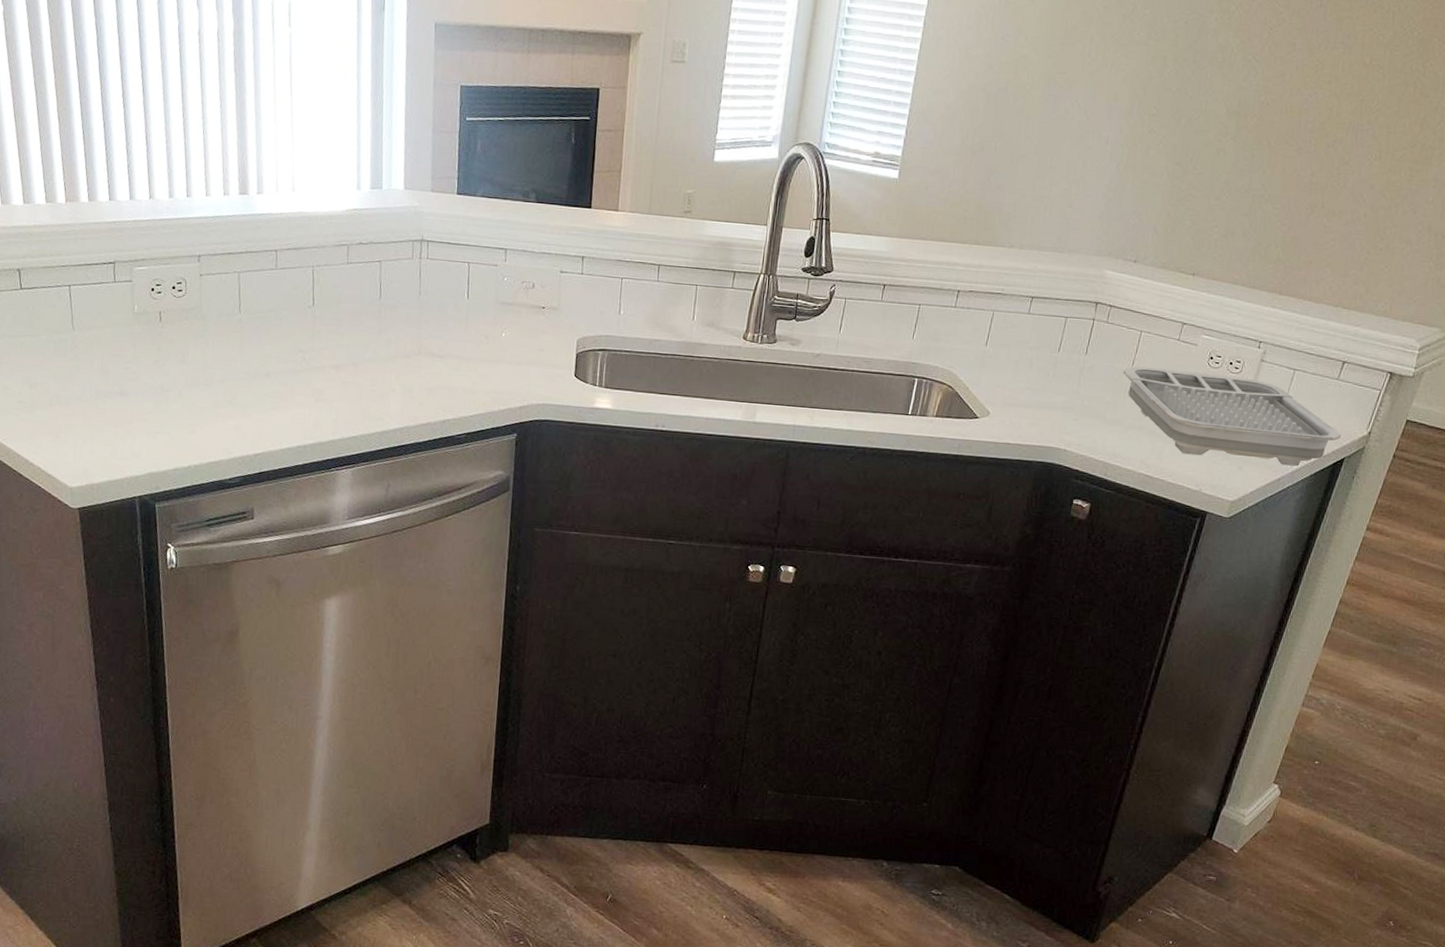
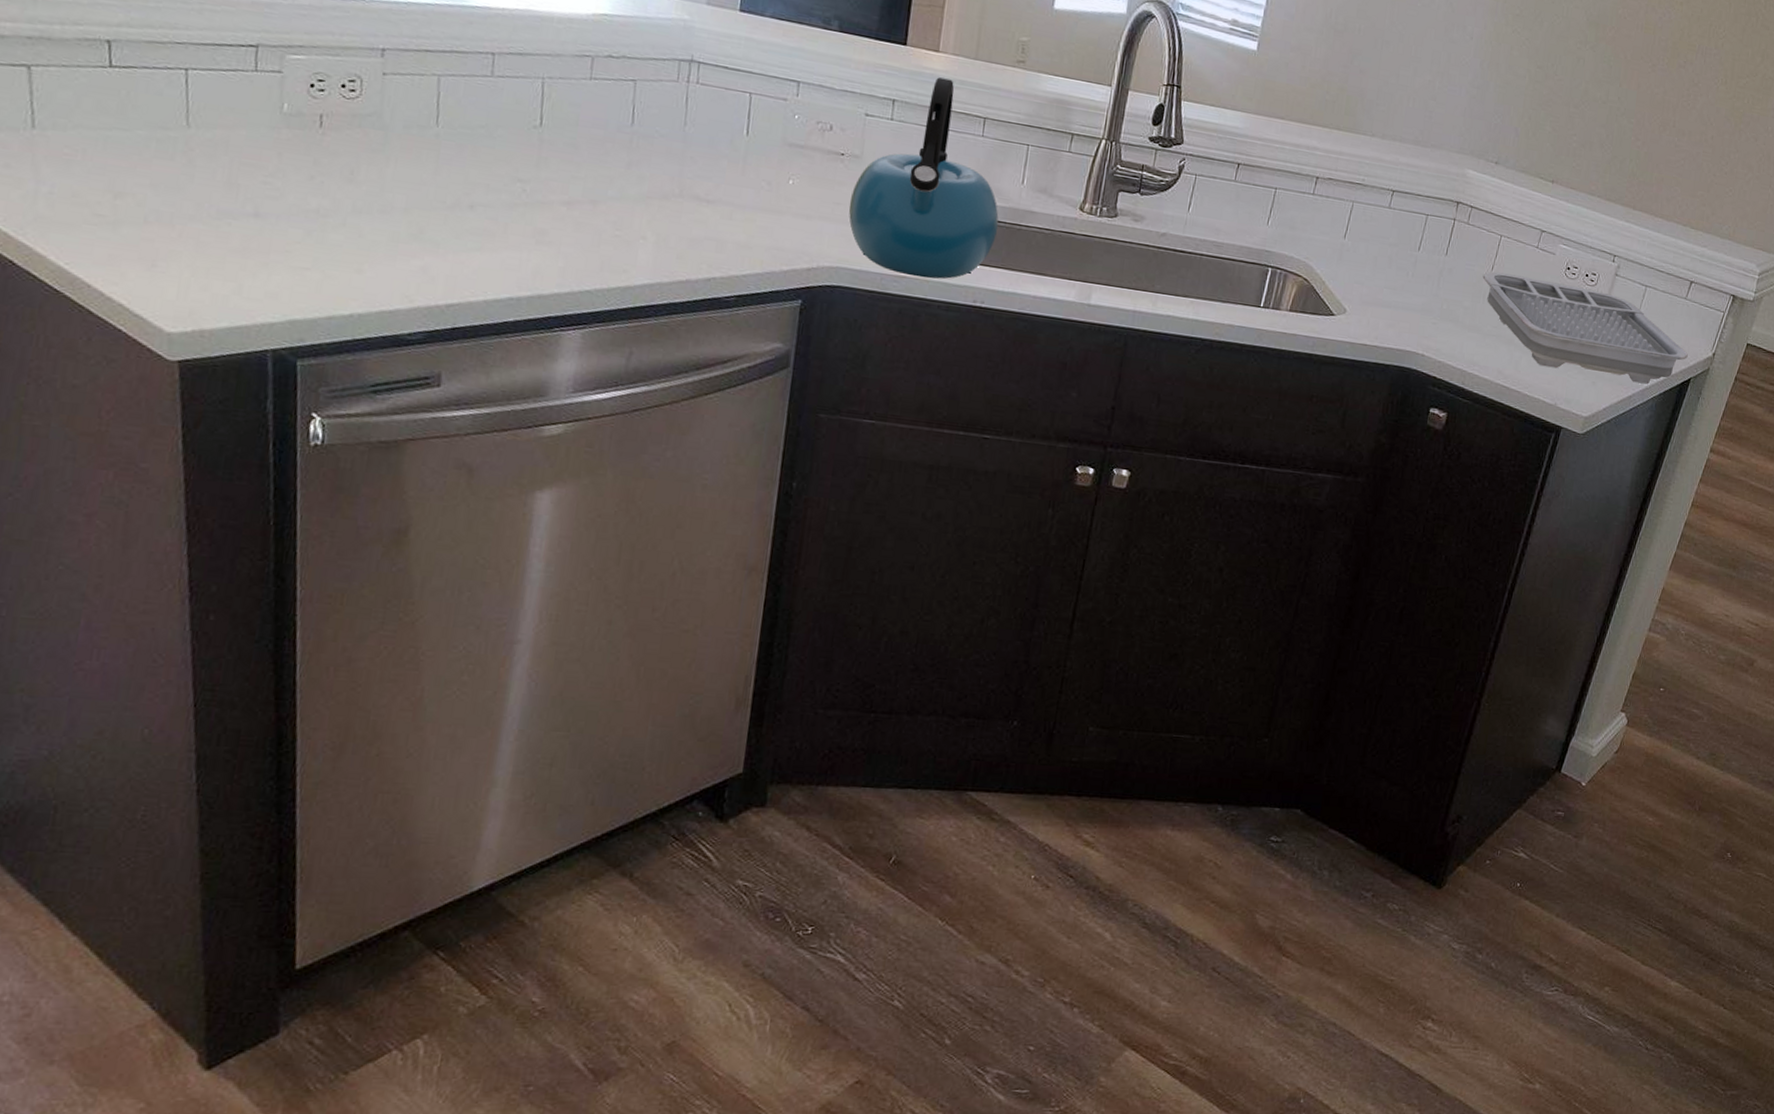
kettle: none [550,233,674,409] -> present [849,77,999,280]

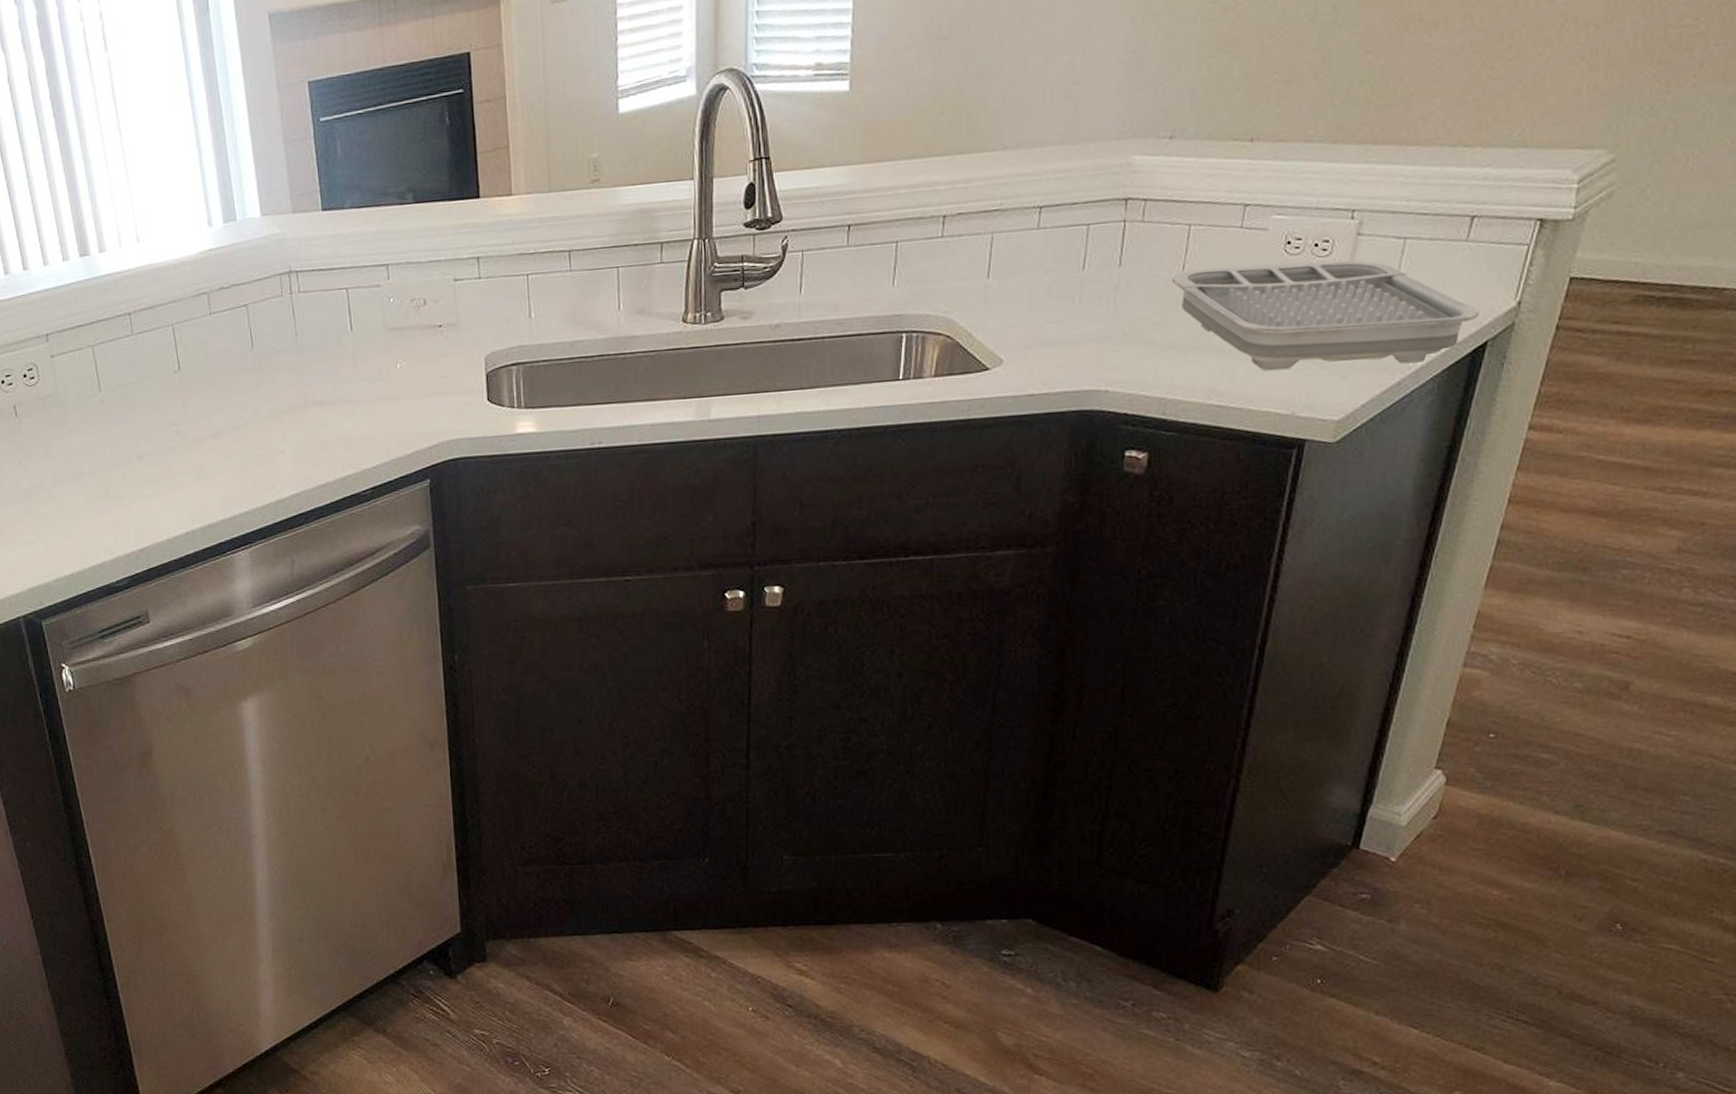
kettle: present [849,77,999,280] -> none [455,220,602,433]

